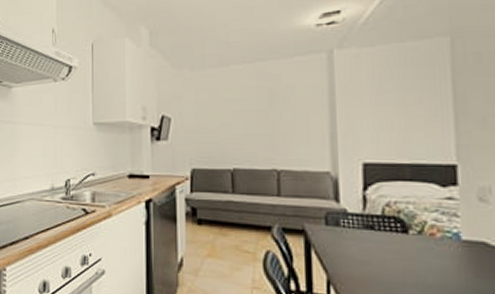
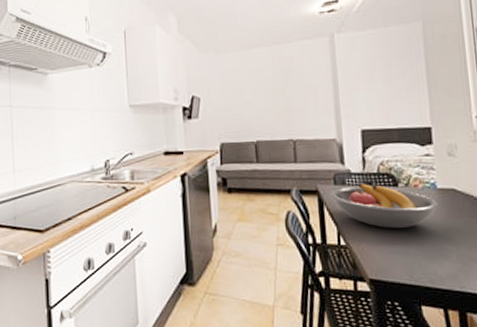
fruit bowl: none [321,225,462,284] -> present [331,183,438,228]

